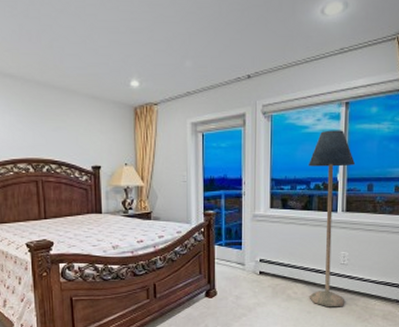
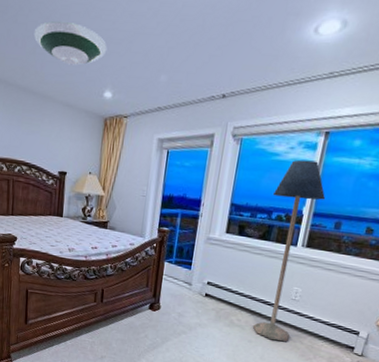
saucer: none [48,13,128,57] -> present [33,20,107,65]

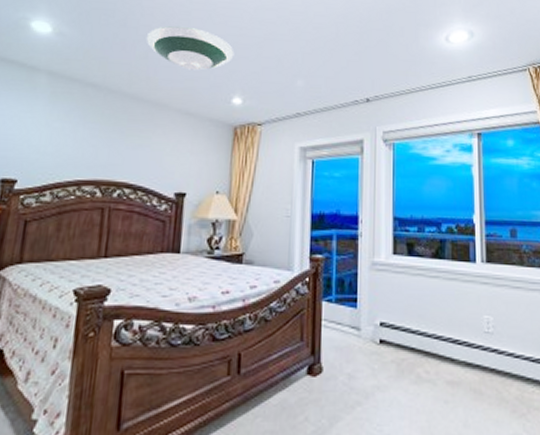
floor lamp: present [252,159,326,342] -> none [438,163,494,395]

